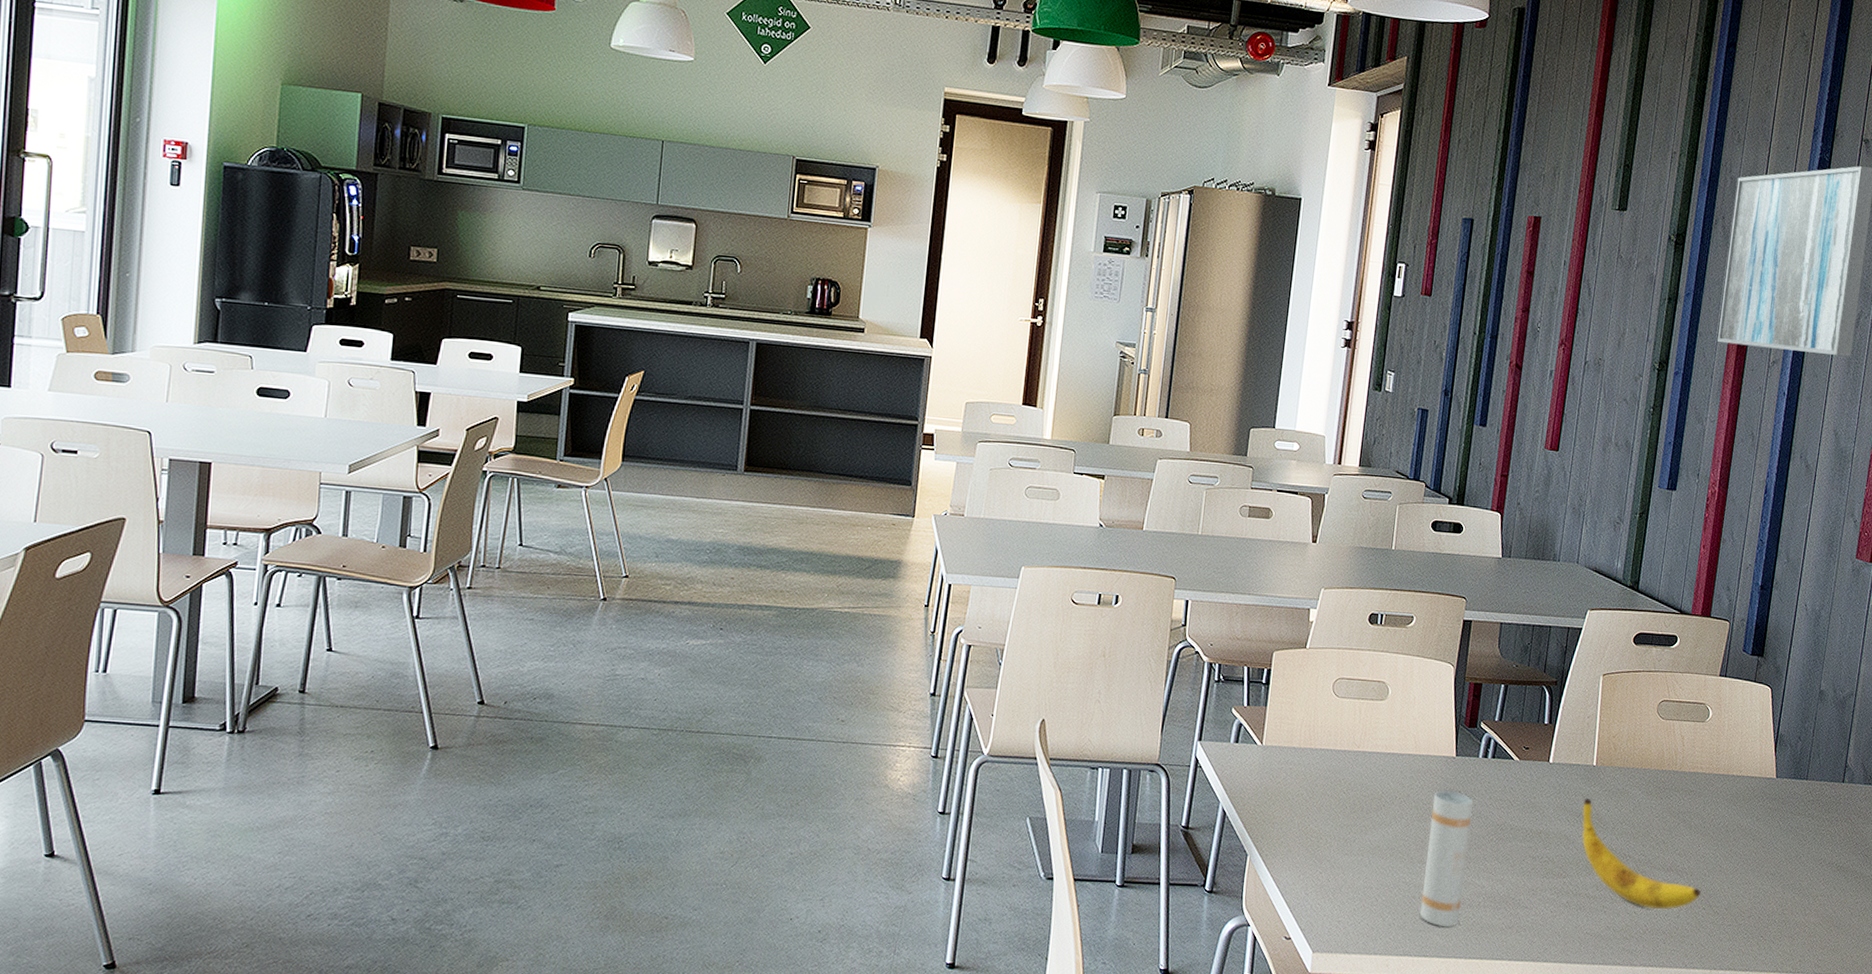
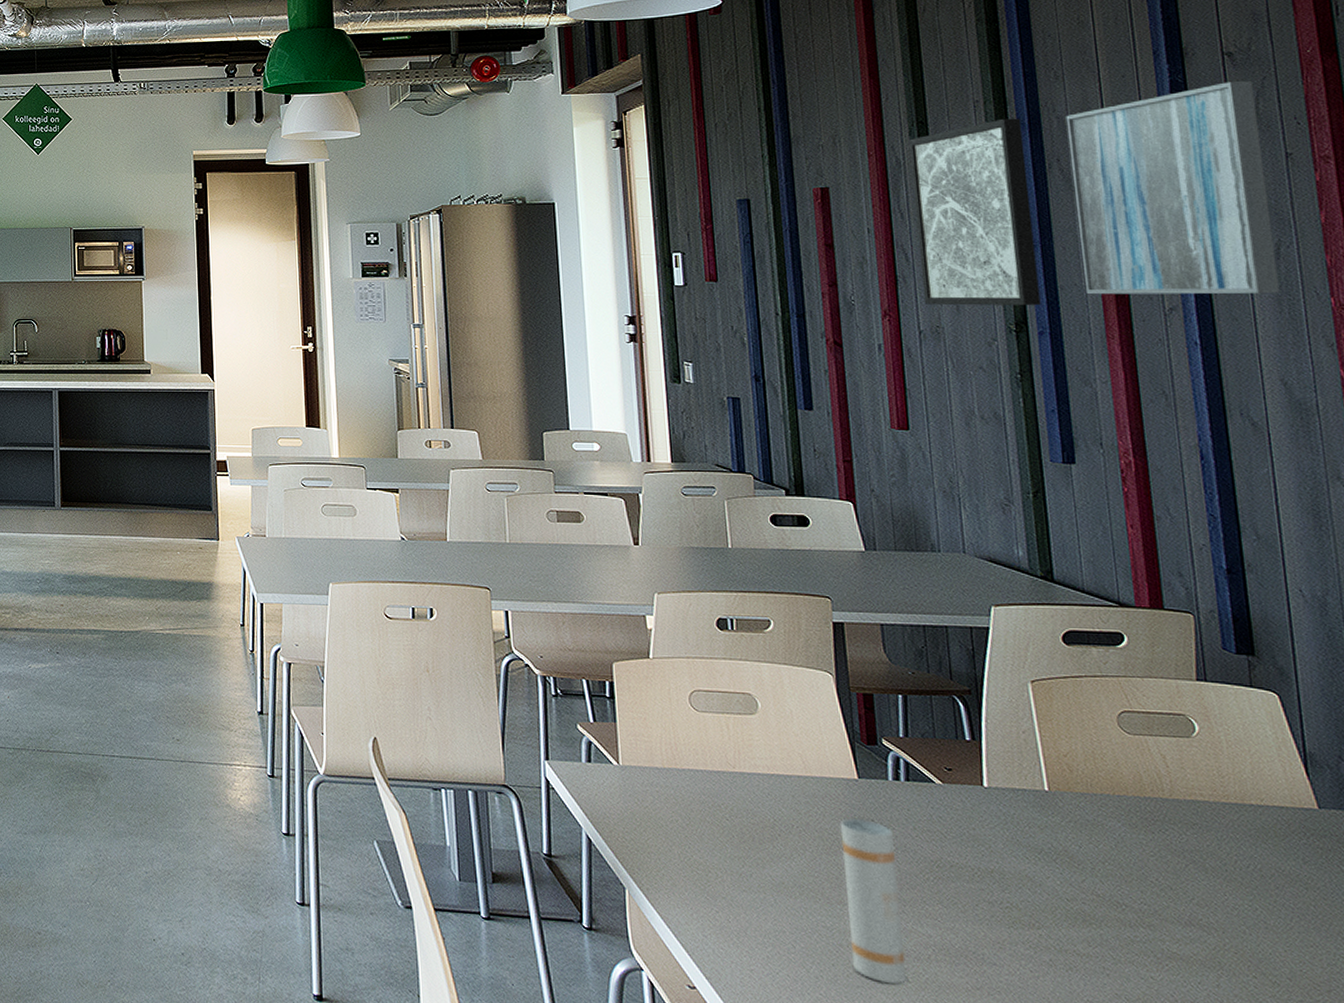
banana: present [1582,797,1701,909] -> none [1042,830,1245,976]
wall art: none [1594,172,1704,348] -> present [908,118,1041,306]

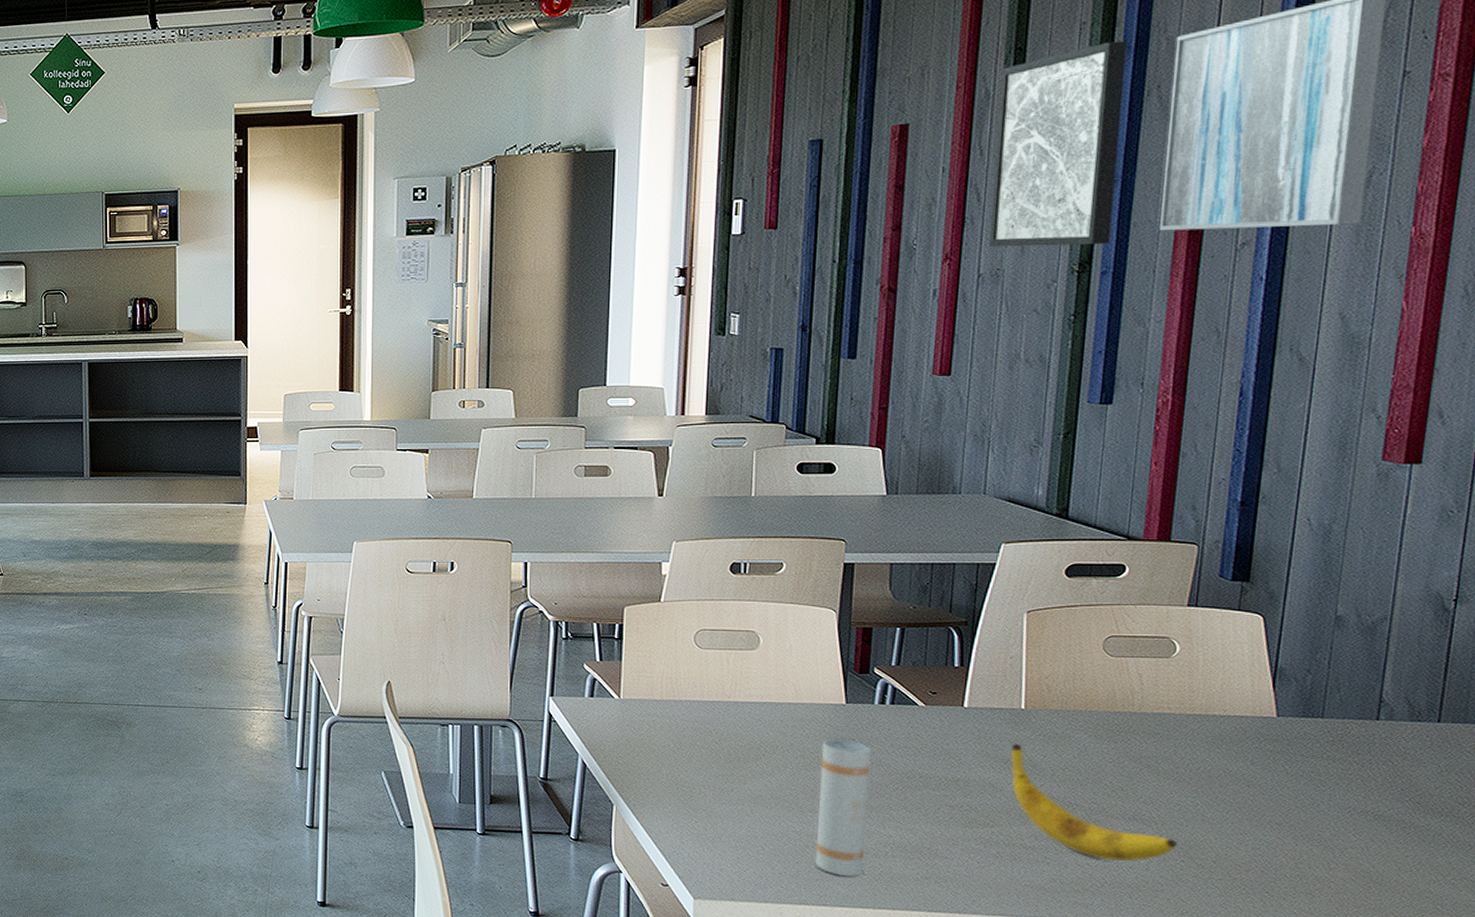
banana: none [1042,830,1245,976] -> present [1010,743,1177,861]

